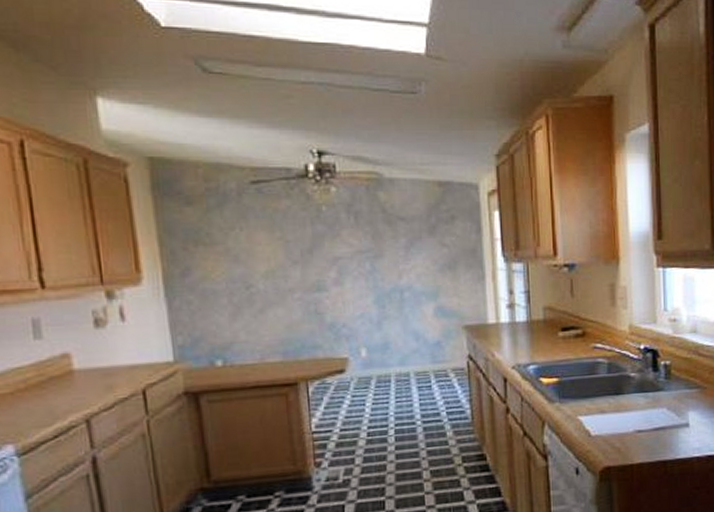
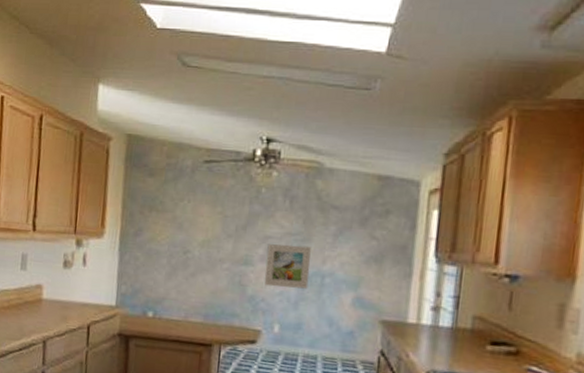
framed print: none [339,262,389,310] -> present [265,244,311,289]

